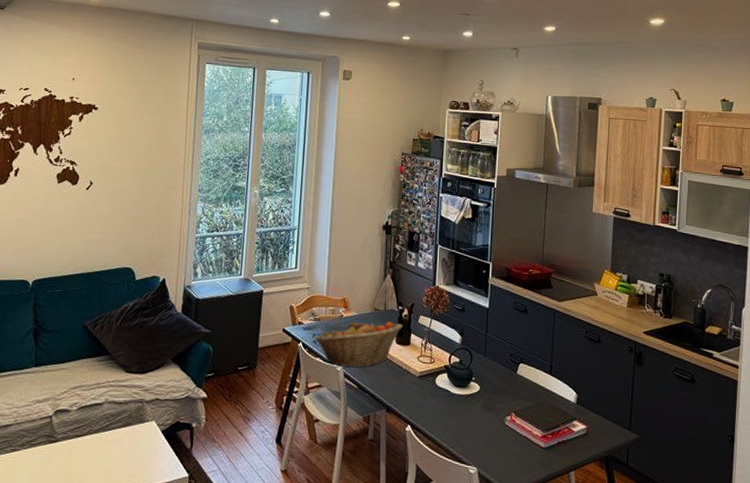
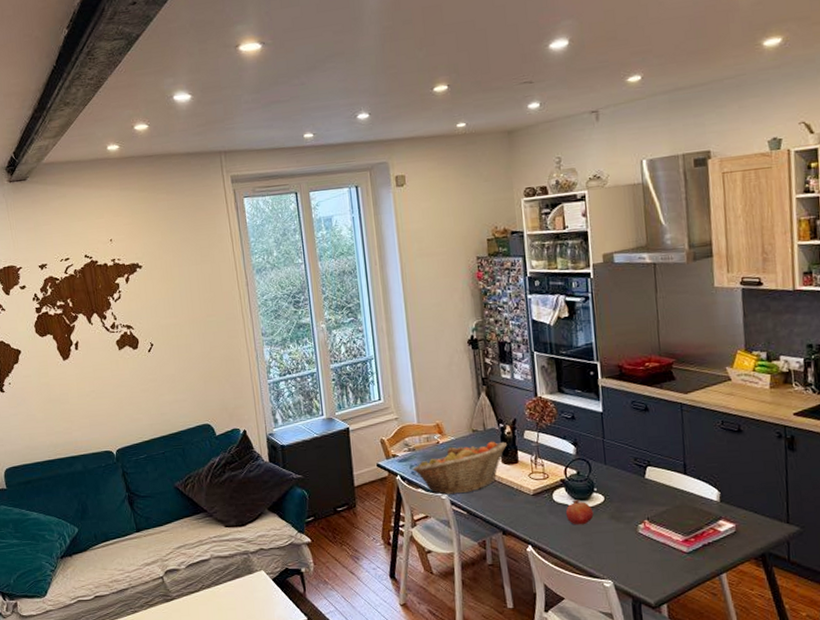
fruit: none [444,386,469,411] -> present [565,499,594,525]

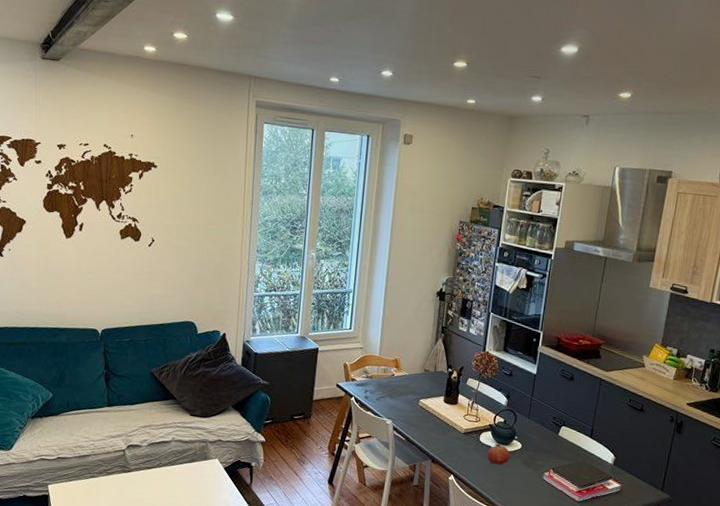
fruit basket: present [412,441,508,495] -> none [366,380,452,423]

